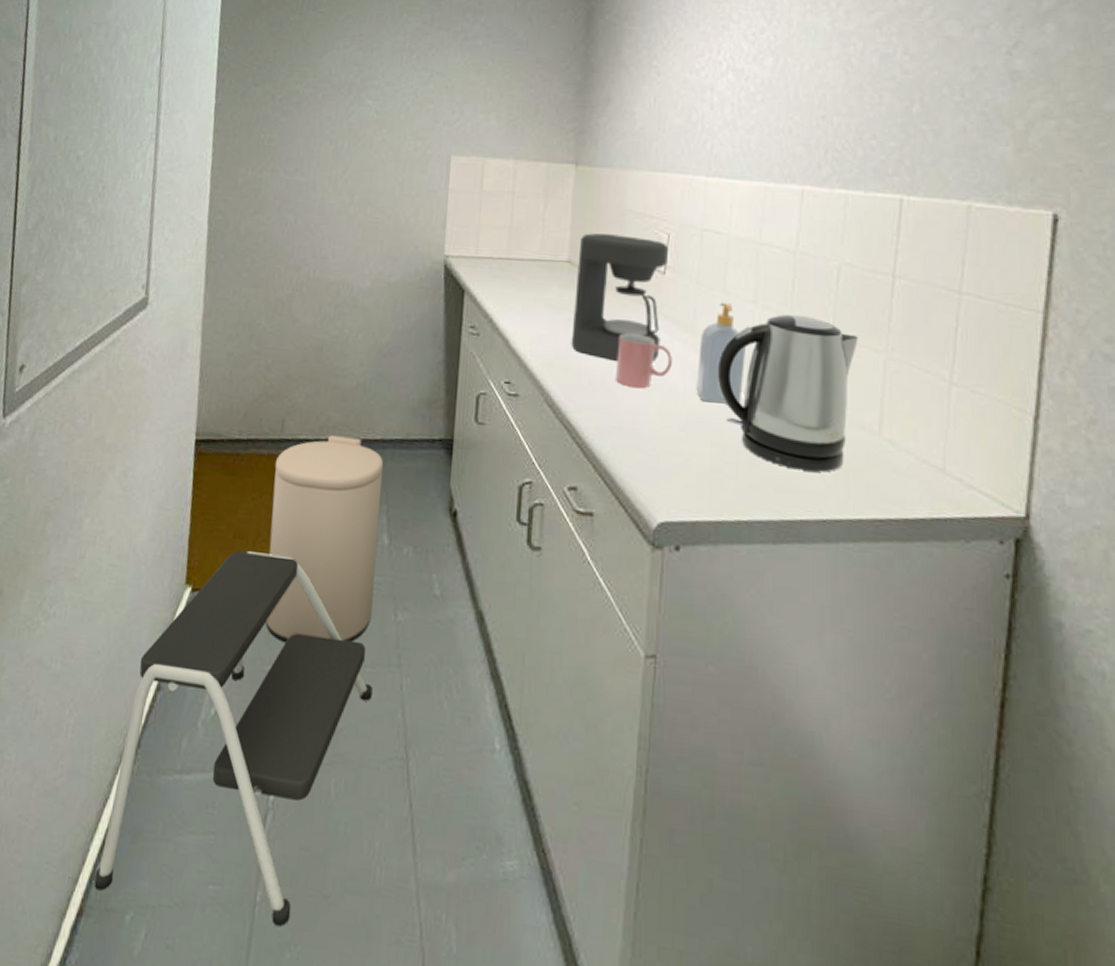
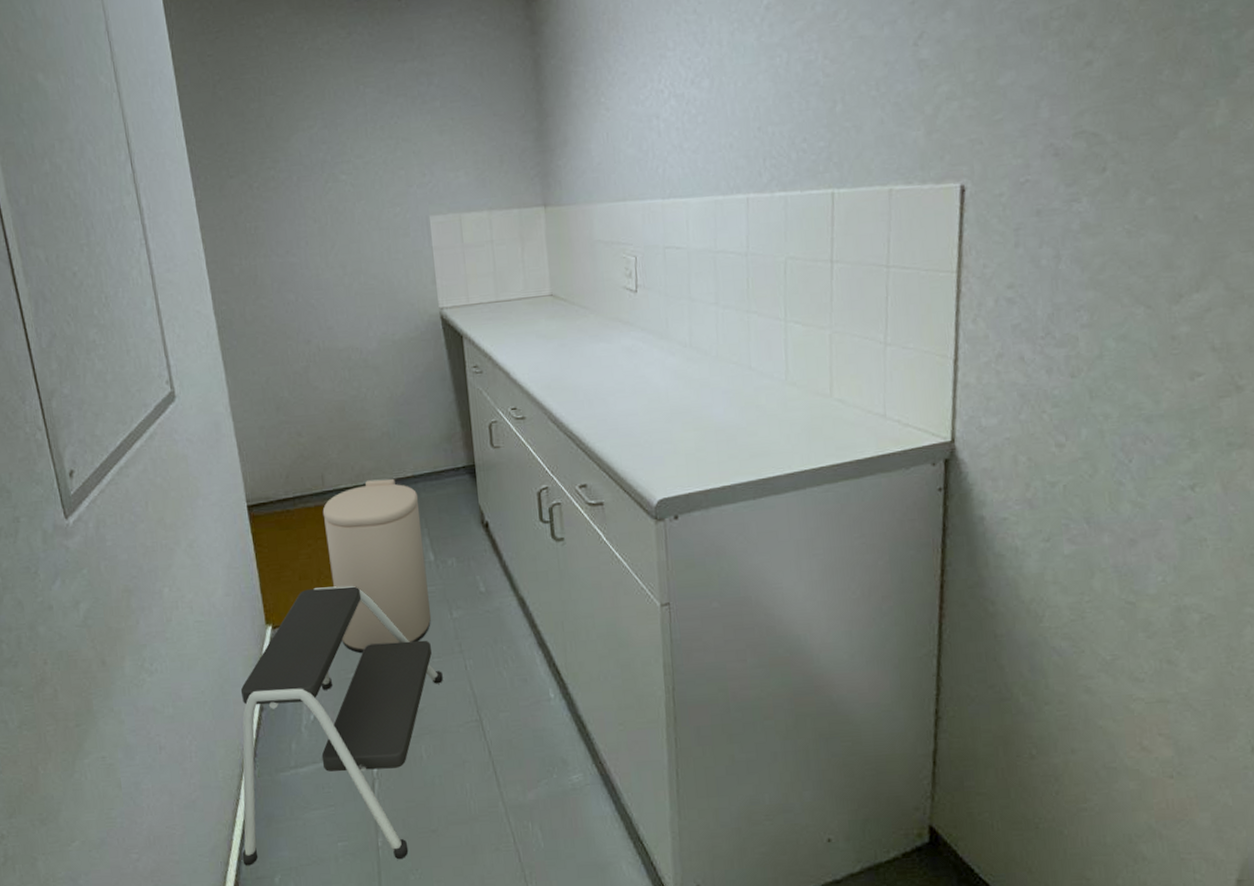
coffee maker: present [571,233,669,361] -> none [558,263,641,375]
mug: present [615,334,672,388] -> none [604,348,653,394]
soap bottle: present [696,303,745,404] -> none [674,308,715,396]
kettle: present [717,314,858,472] -> none [691,308,807,437]

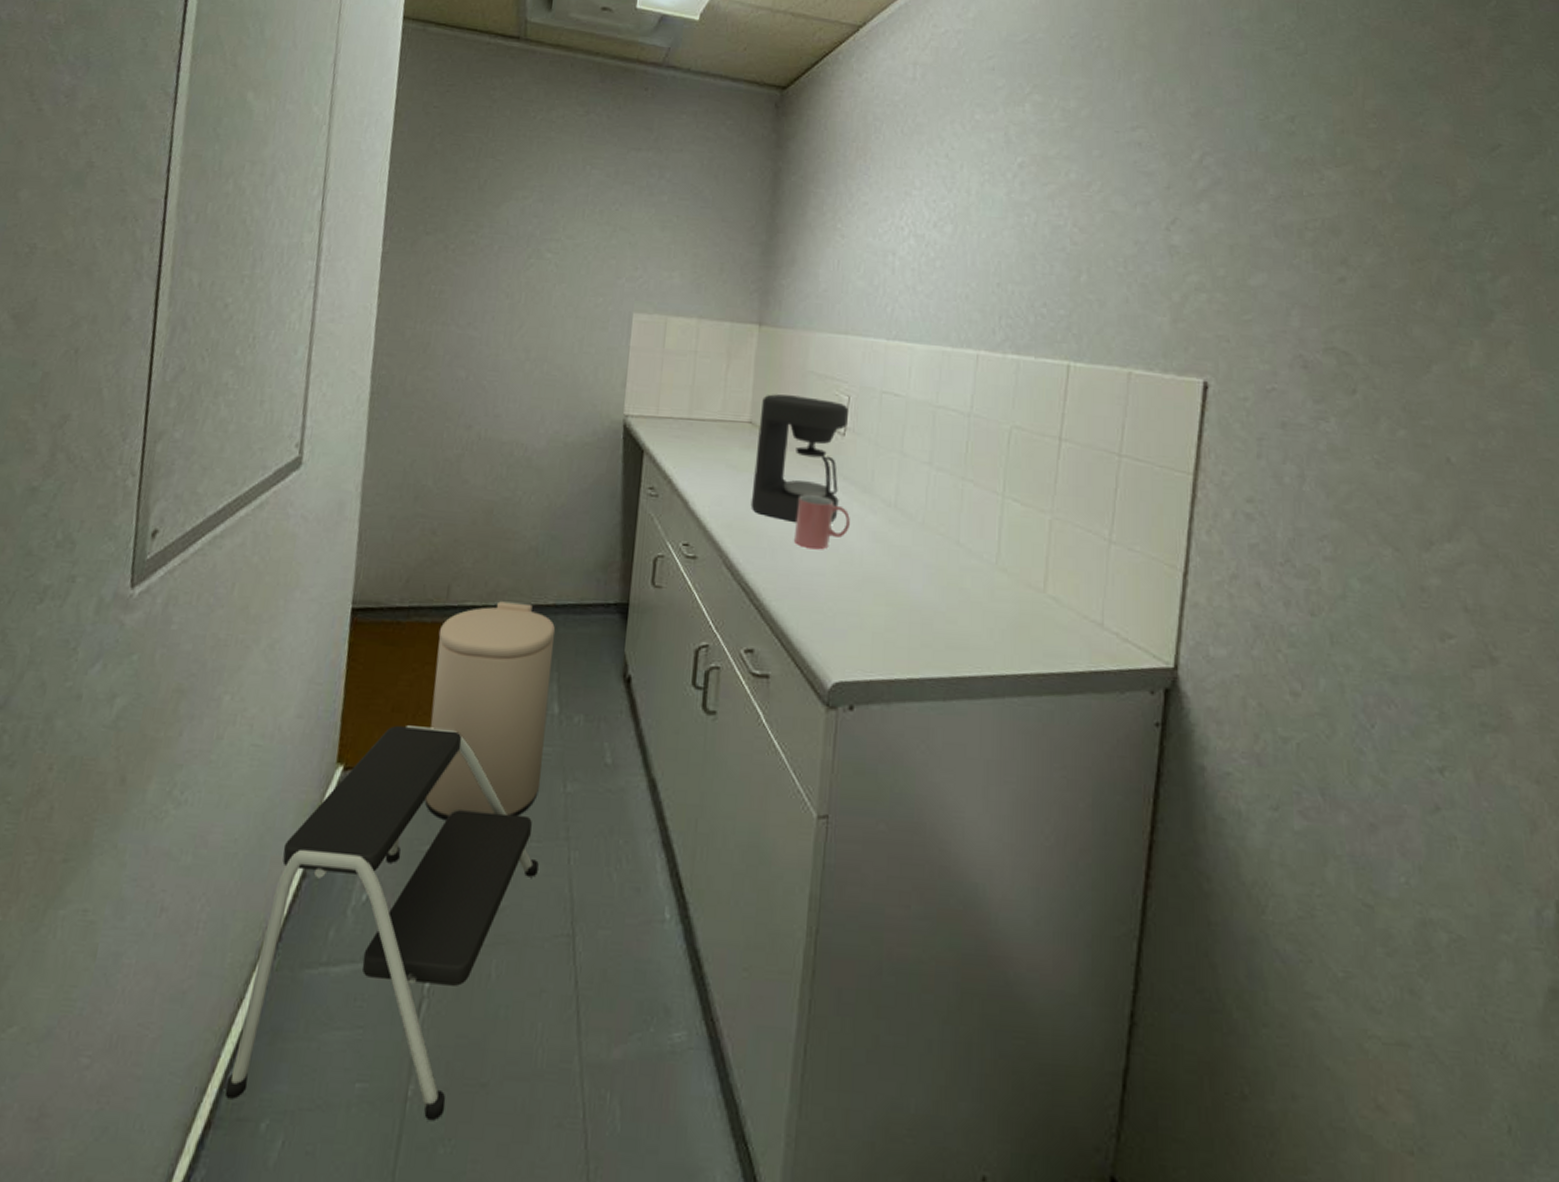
coffee maker: none [558,263,641,375] -> present [750,394,850,522]
mug: none [604,348,653,394] -> present [793,495,850,549]

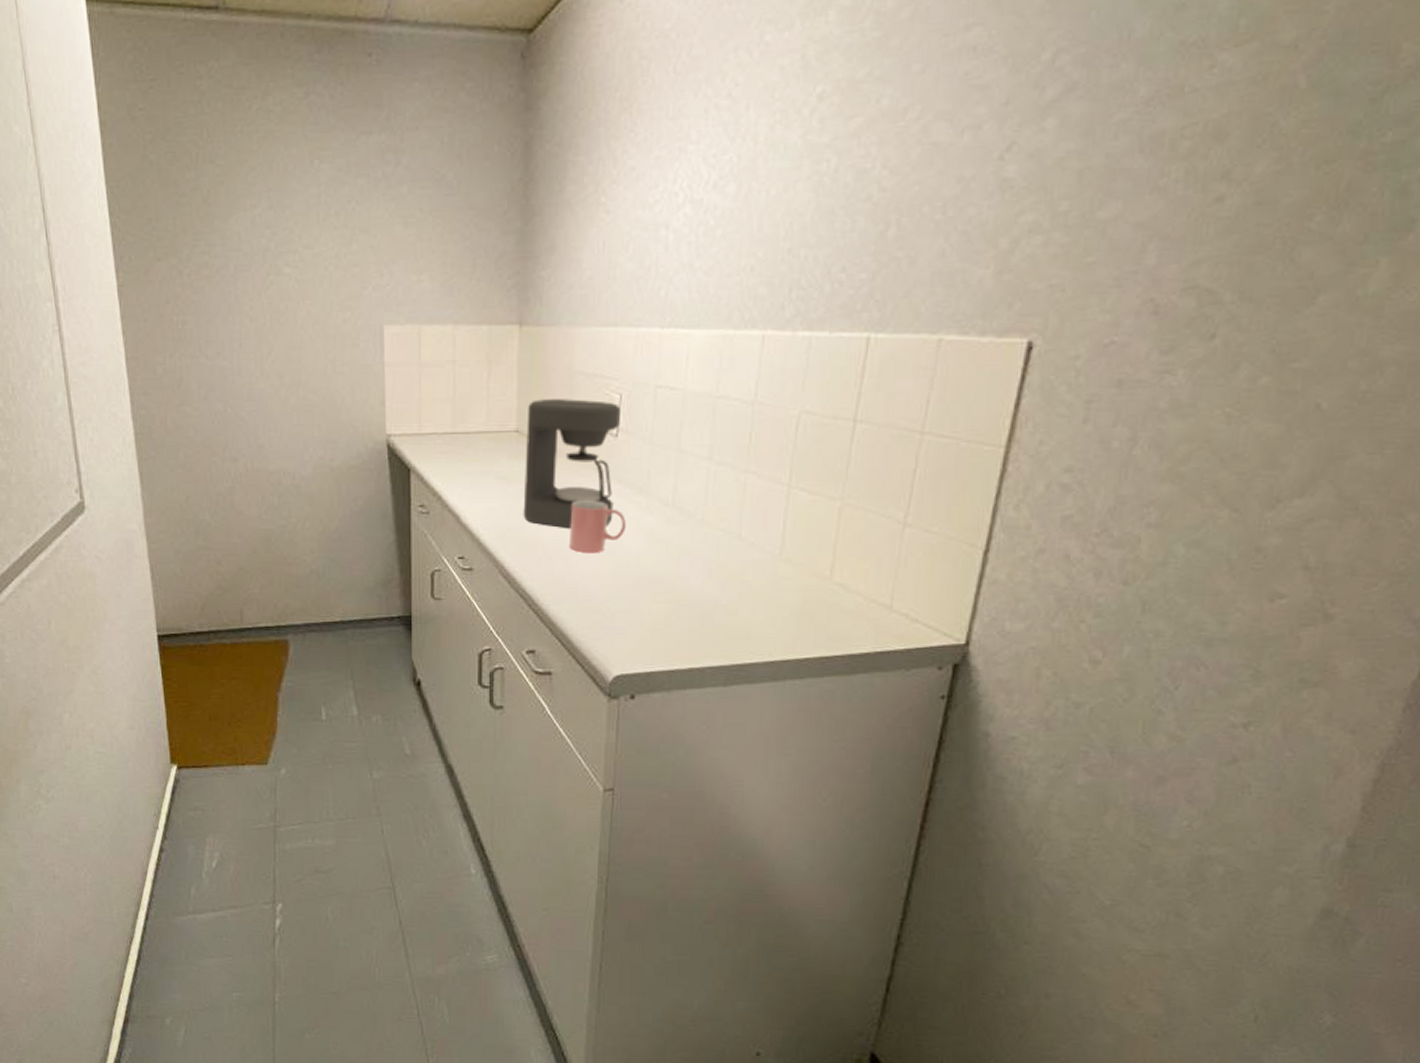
step stool: present [224,725,539,1121] -> none [133,731,357,1017]
pedal bin: present [424,601,556,820] -> none [239,621,348,804]

